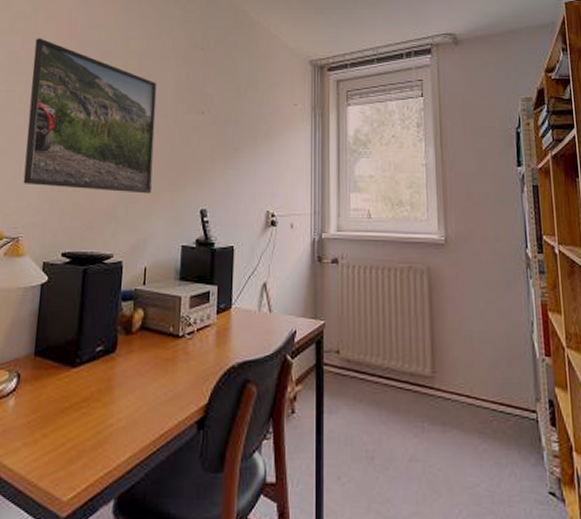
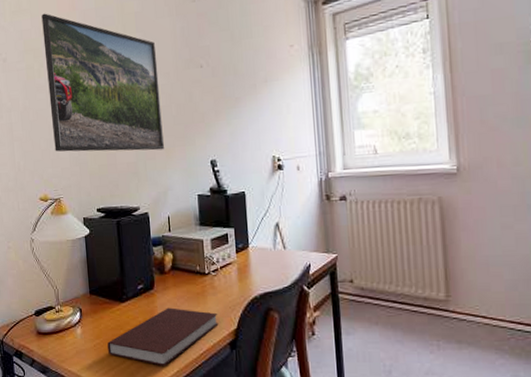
notebook: none [45,375,188,450] -> present [107,307,219,366]

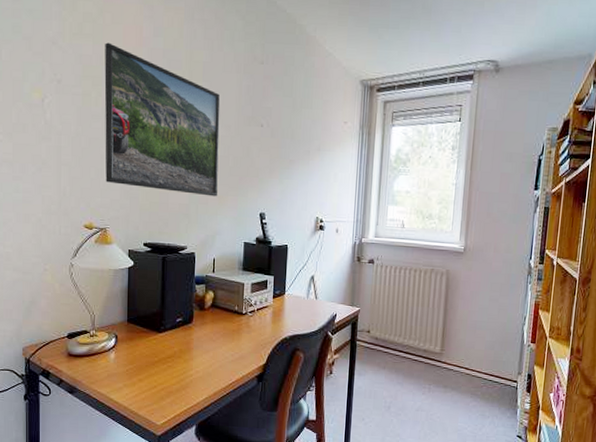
notebook: present [107,307,219,366] -> none [140,341,250,393]

